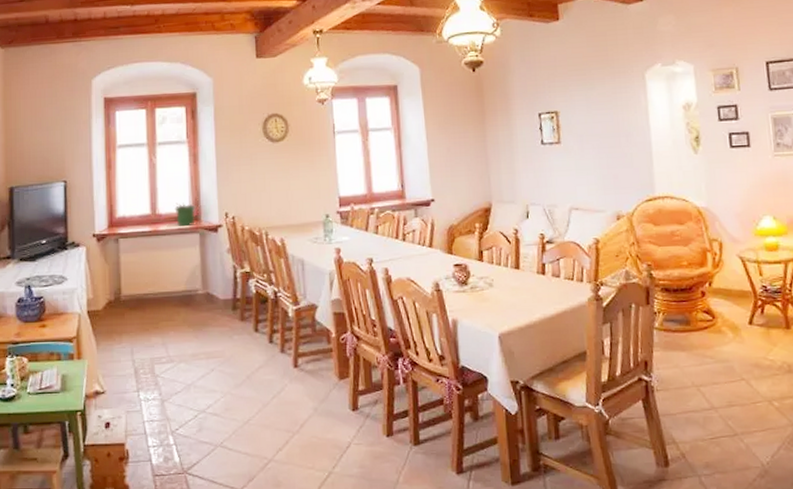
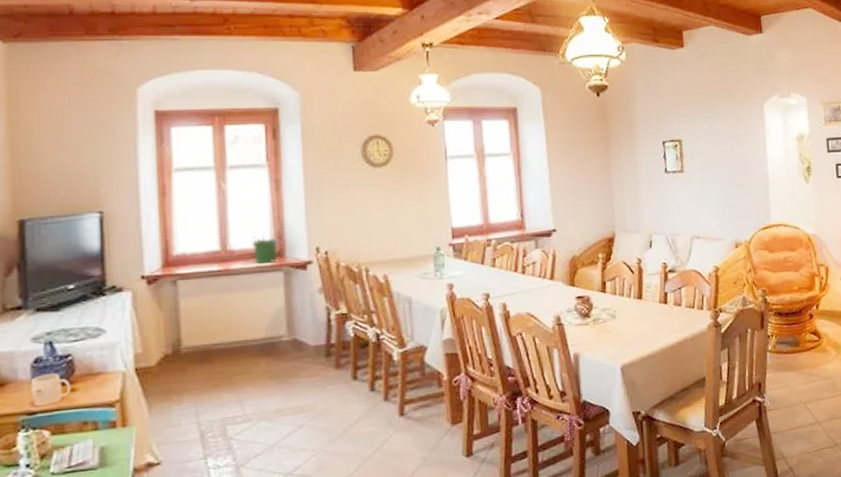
mug: none [15,311,42,338] -> present [30,373,71,407]

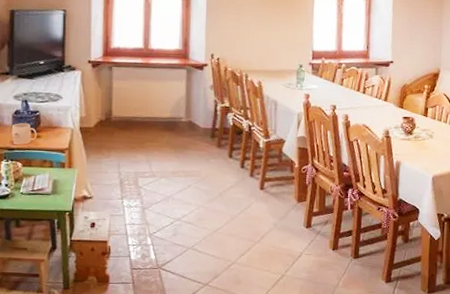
planter: present [251,236,279,264] -> none [166,41,185,63]

